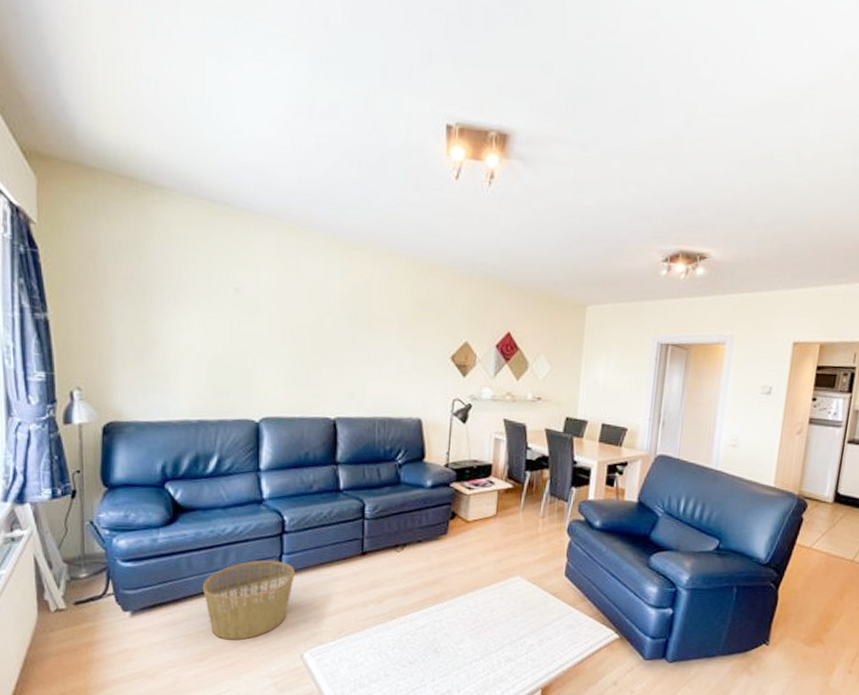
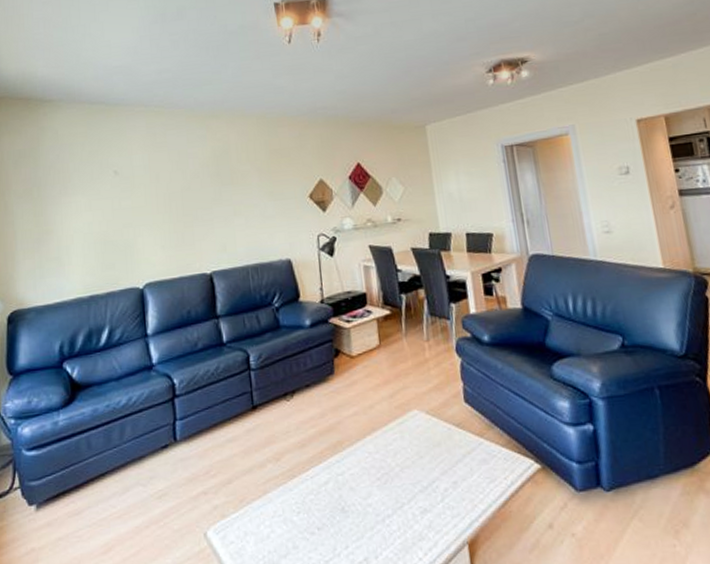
basket: present [202,560,295,641] -> none [102,428,190,526]

